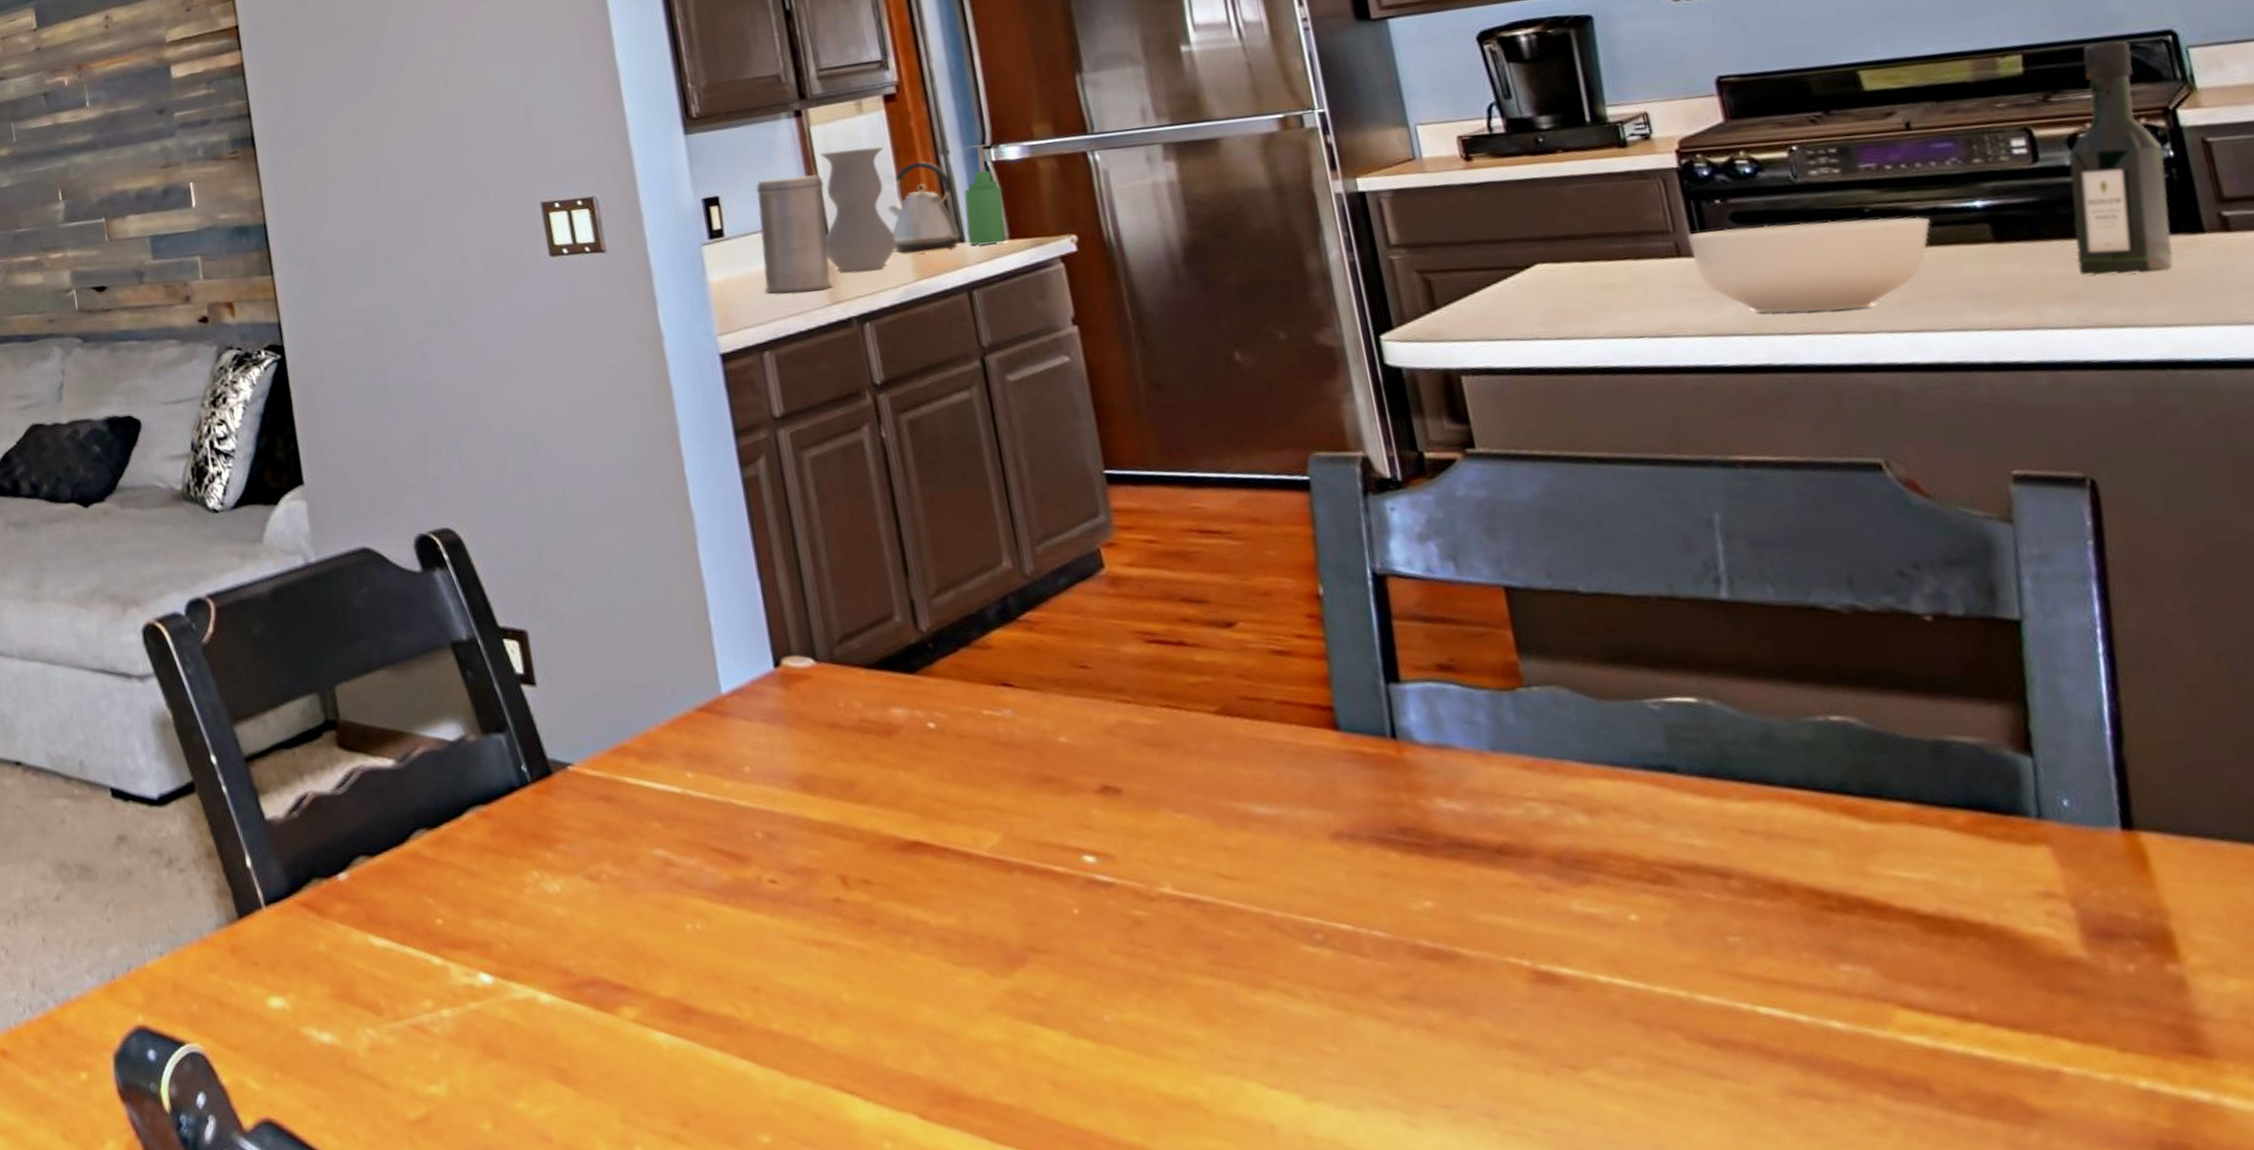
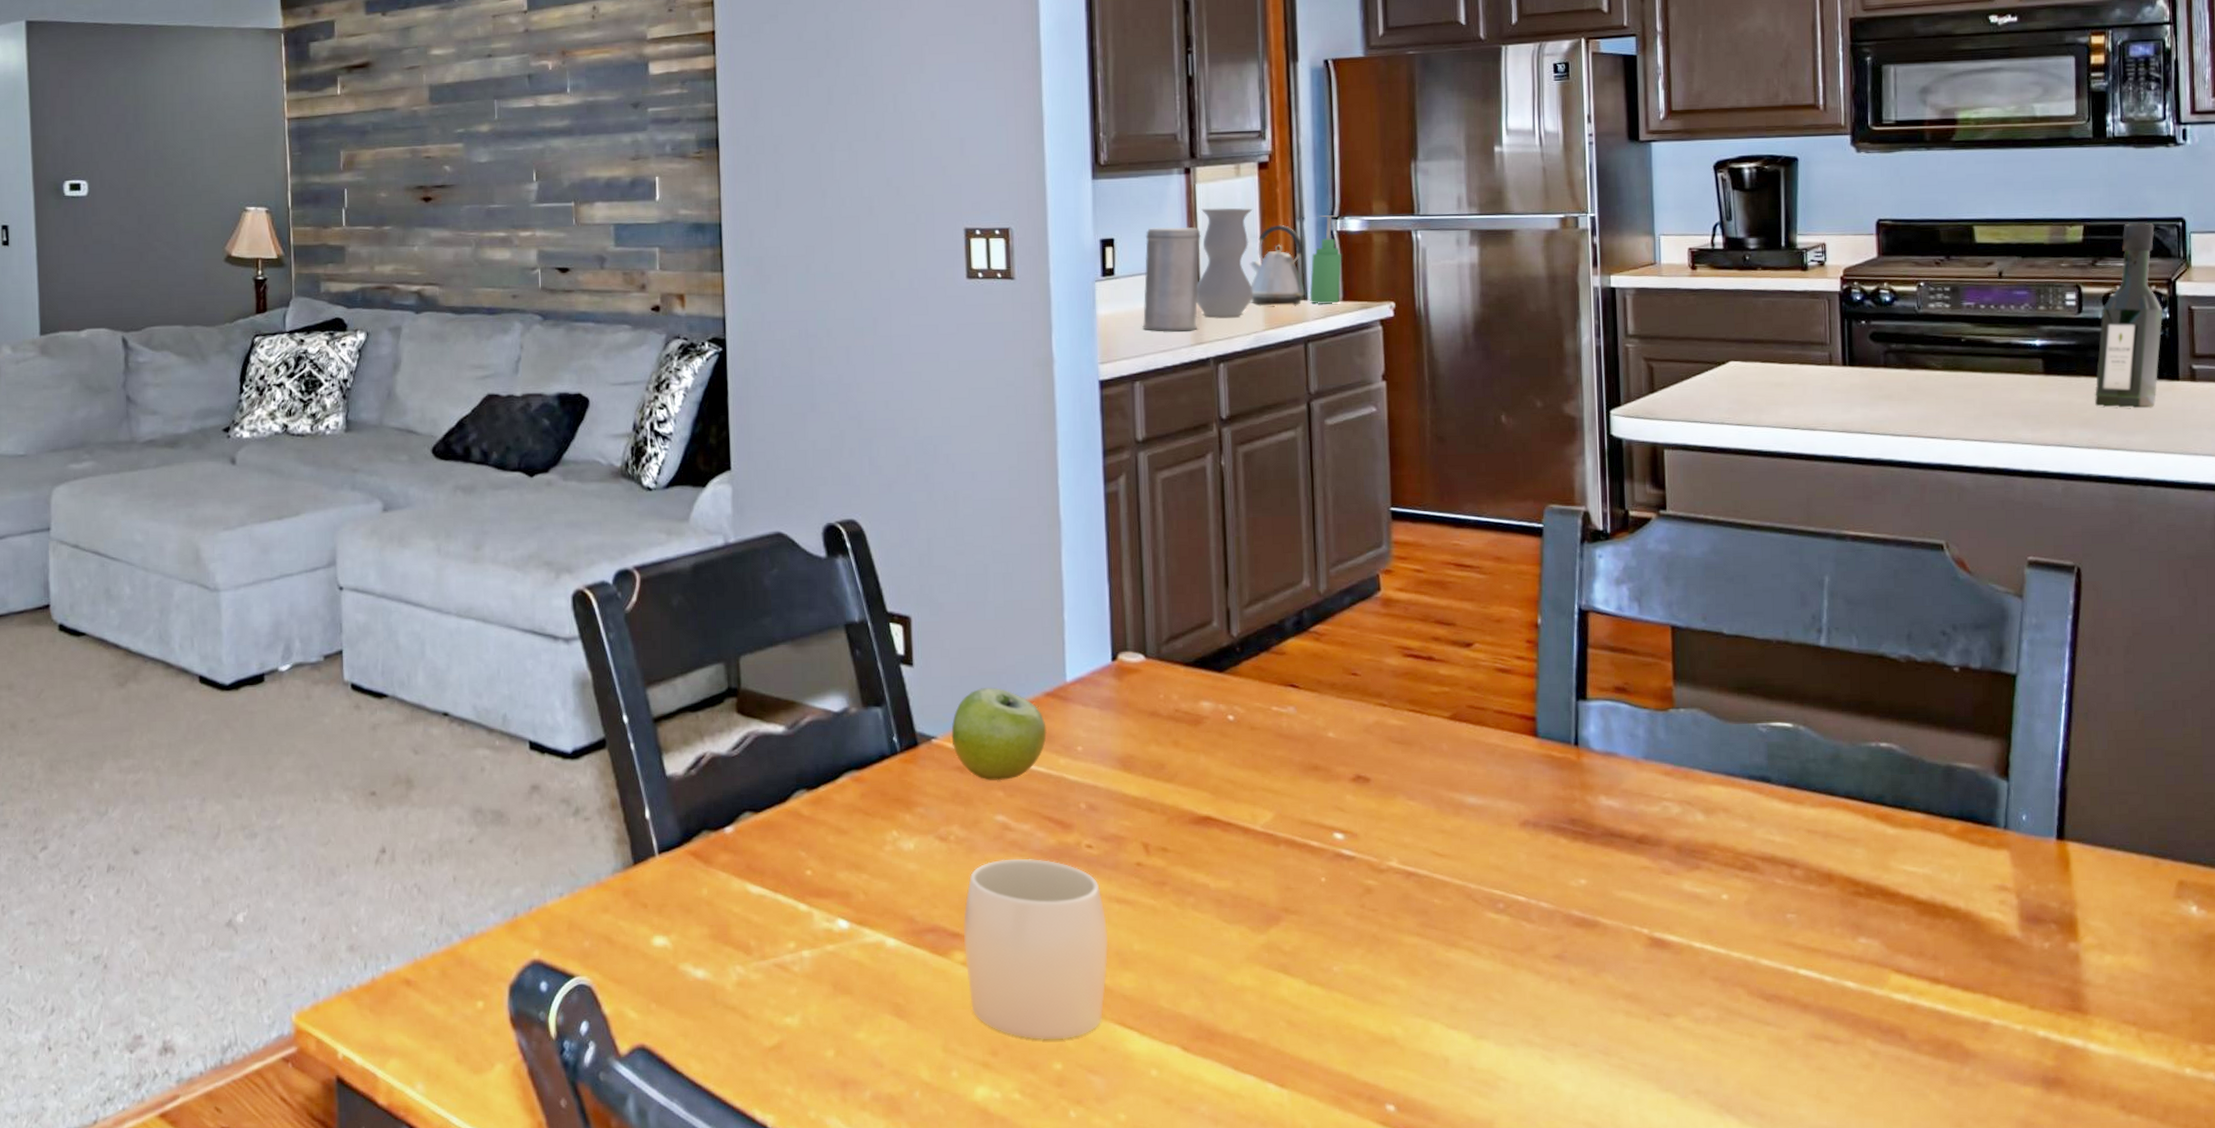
fruit: none [589,704,705,810] -> present [951,686,1047,780]
mug: none [629,898,814,1109] -> present [963,859,1109,1040]
bowl: present [1686,216,1930,314] -> none [1838,345,2004,420]

